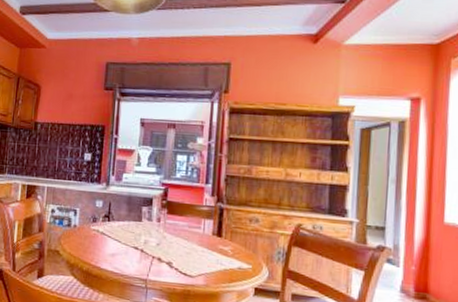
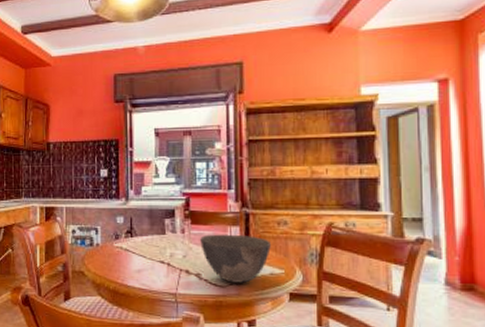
bowl: none [174,225,241,275] -> present [200,234,271,283]

